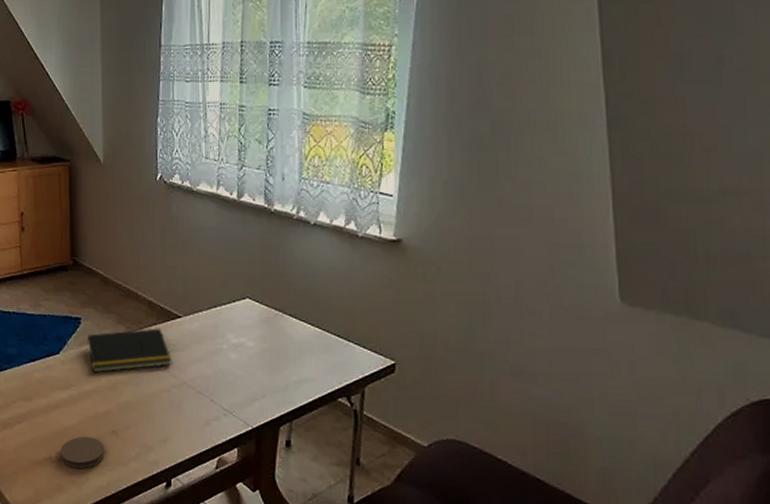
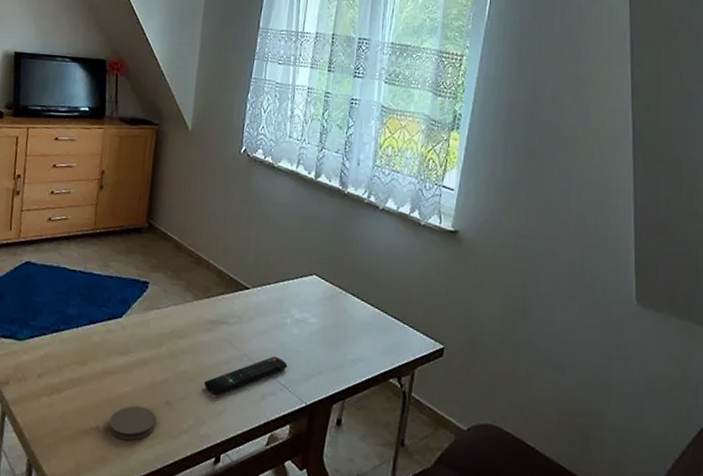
notepad: present [86,328,172,373] -> none [151,297,235,340]
remote control: none [146,382,229,422] -> present [203,356,288,395]

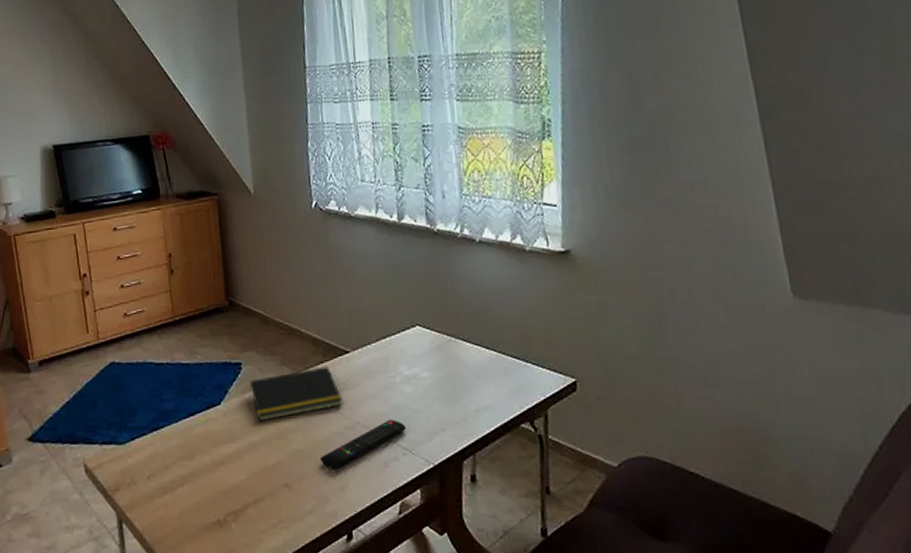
coaster: present [108,405,157,441] -> none [229,493,279,531]
notepad: none [151,297,235,340] -> present [249,366,343,422]

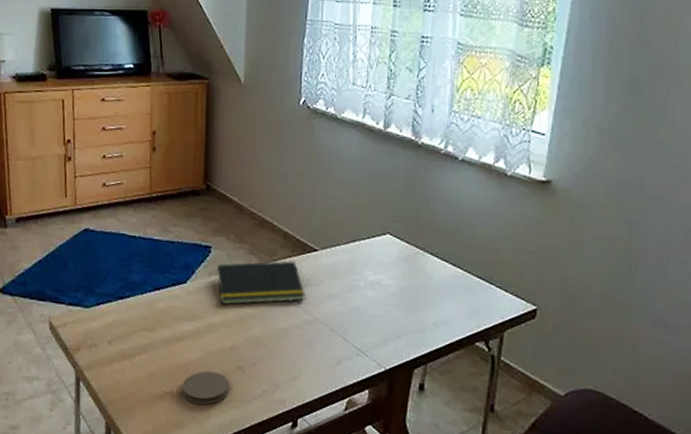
coaster: none [229,493,279,531] -> present [182,371,230,405]
remote control: present [319,419,406,469] -> none [275,320,363,360]

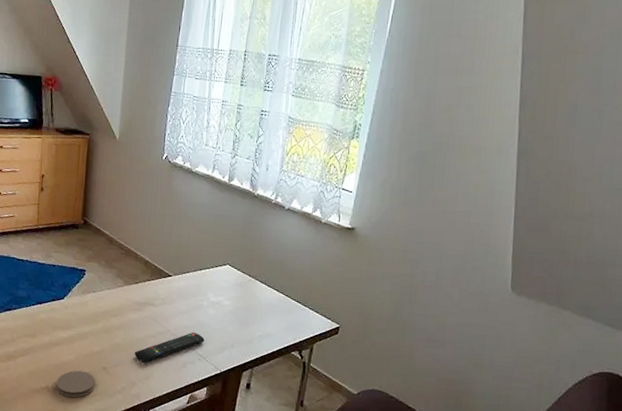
notepad: present [216,260,305,305] -> none [88,283,160,318]
remote control: none [275,320,363,360] -> present [134,332,205,363]

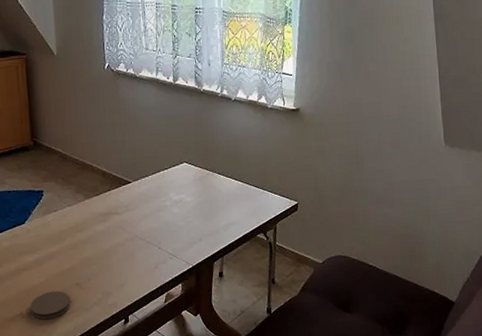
remote control: present [134,332,205,363] -> none [105,233,173,271]

